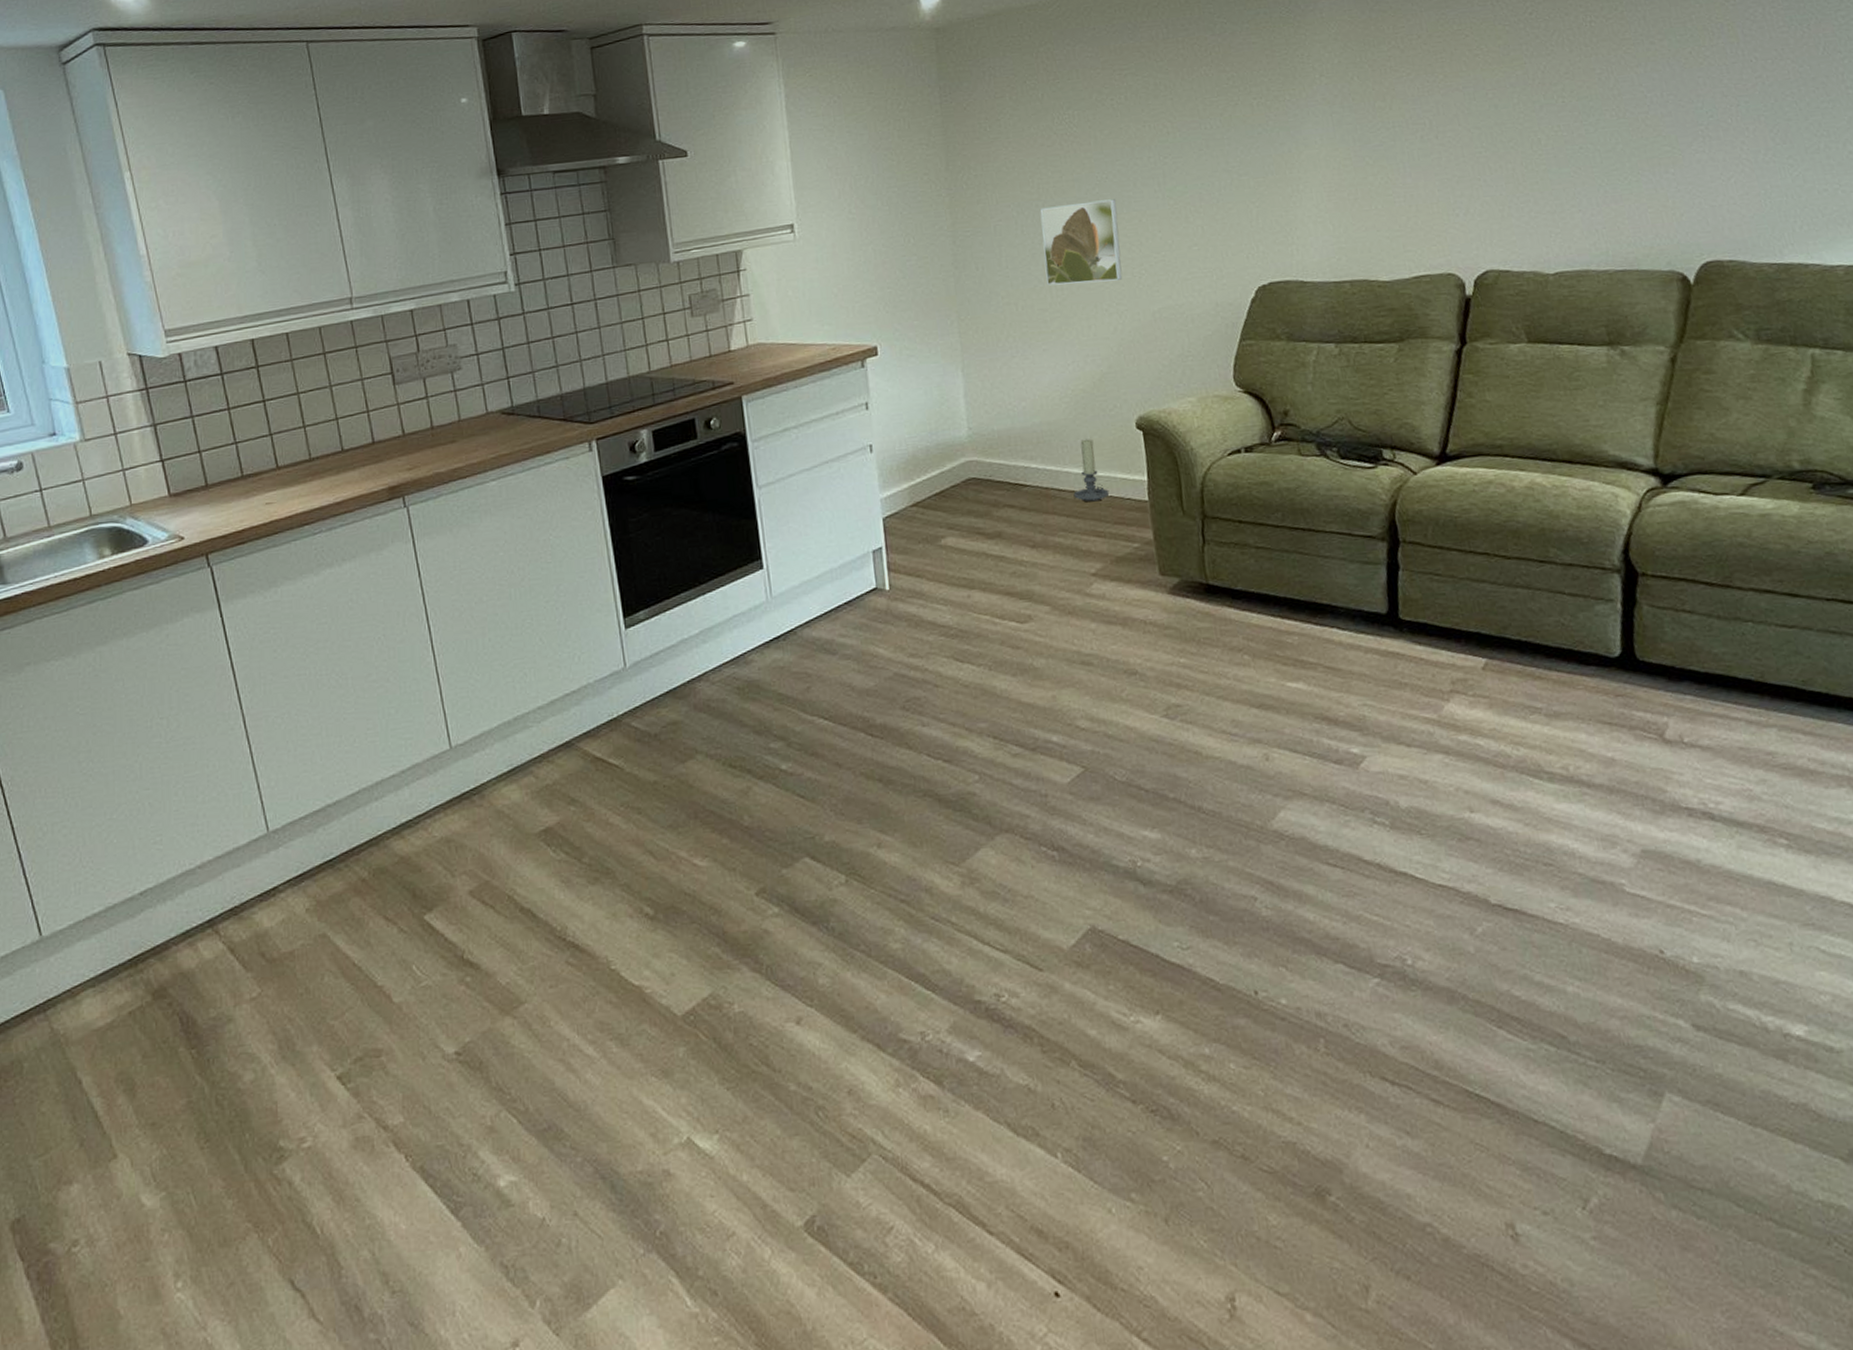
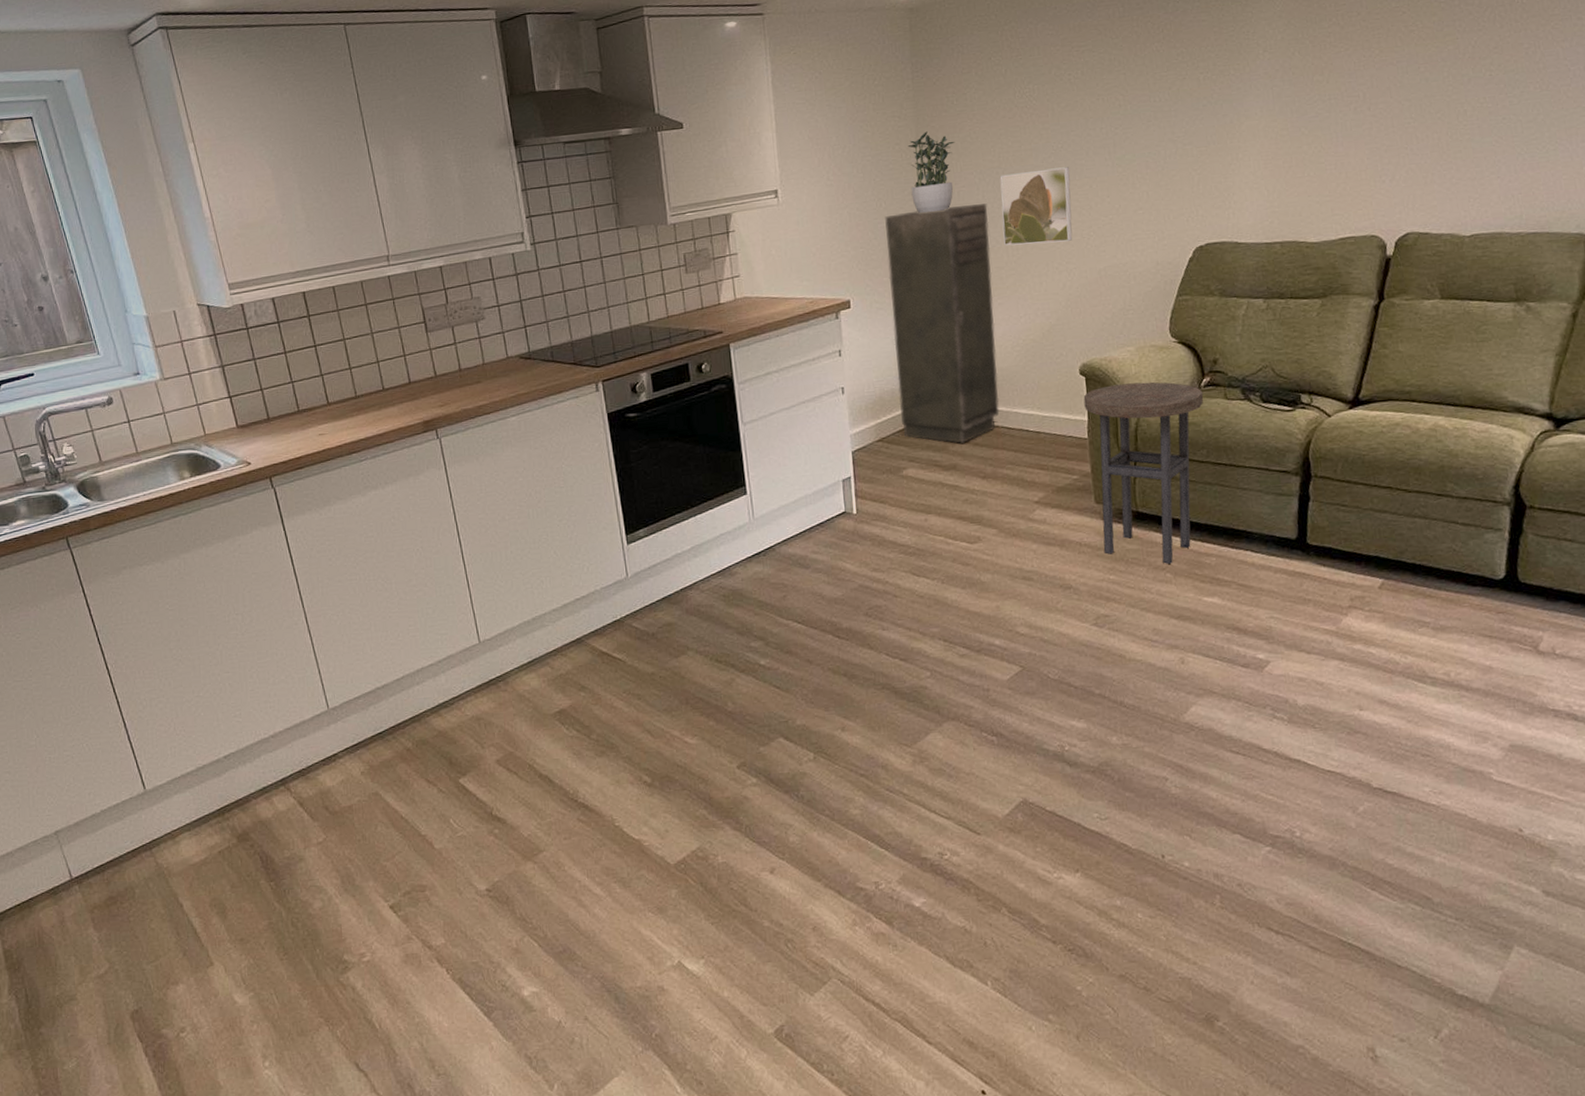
storage cabinet: none [914,239,1049,508] -> present [885,203,1000,443]
potted plant: none [937,160,990,249] -> present [908,131,955,213]
candle holder: present [1073,439,1110,502] -> none [1021,383,1053,439]
side table: none [1141,436,1275,644] -> present [1083,381,1204,564]

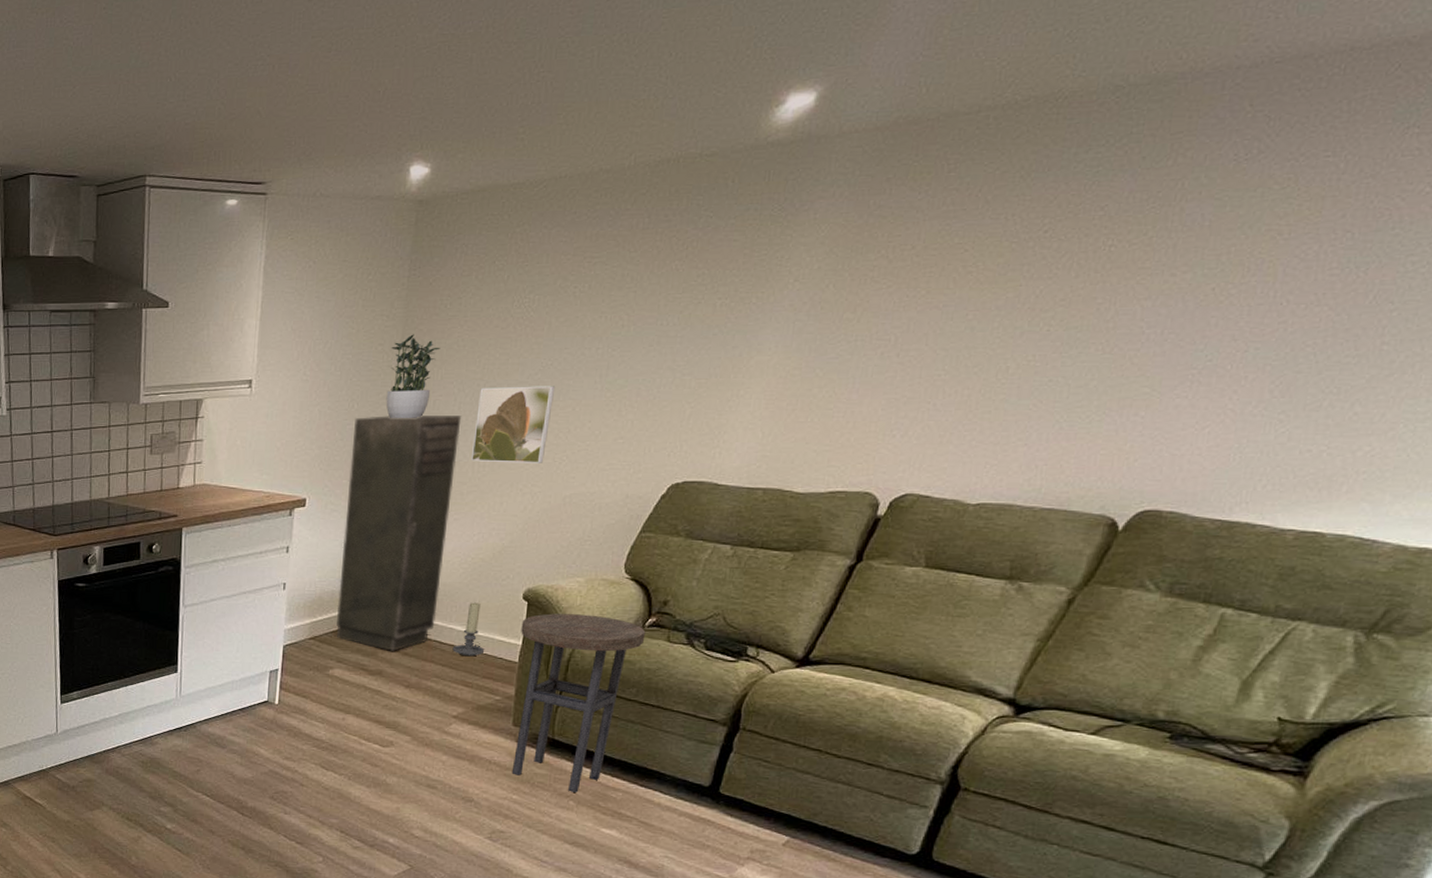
candle holder: none [1021,383,1053,439] -> present [452,602,485,657]

